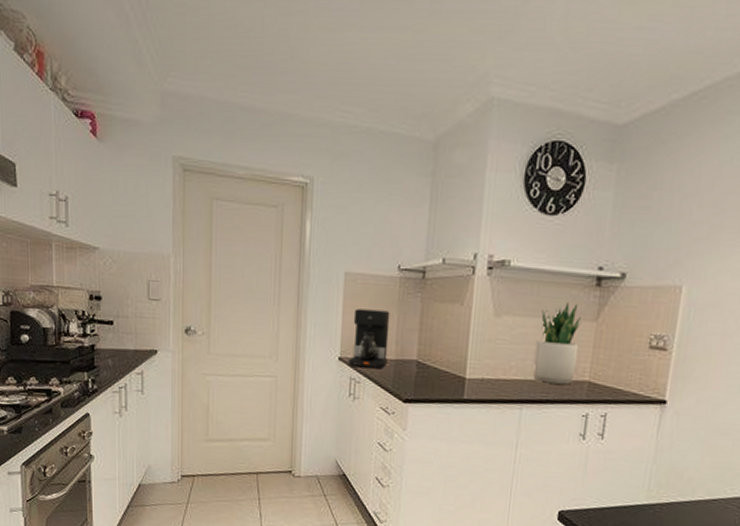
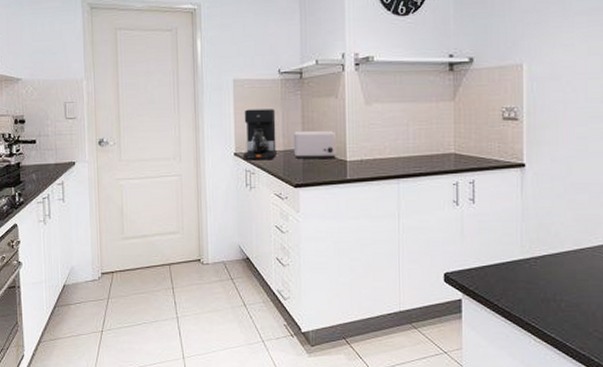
toaster: none [406,338,459,375] -> present [293,130,338,159]
planter: present [533,301,582,385] -> none [403,86,442,158]

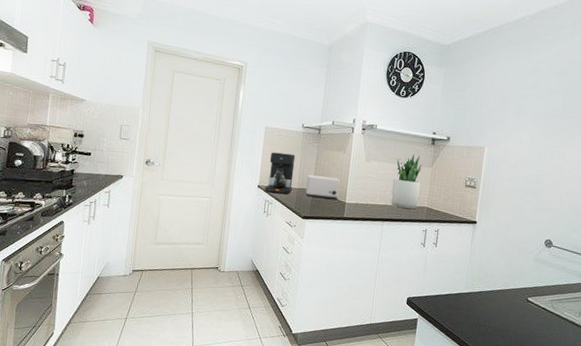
planter: none [403,86,442,158] -> present [391,153,423,209]

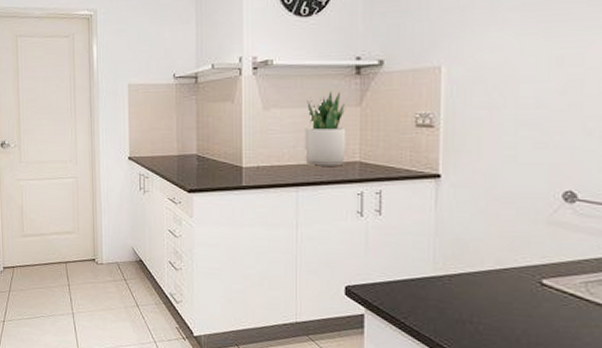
coffee maker: present [265,152,296,195] -> none [138,113,171,165]
toaster: present [305,174,342,200] -> none [187,135,234,165]

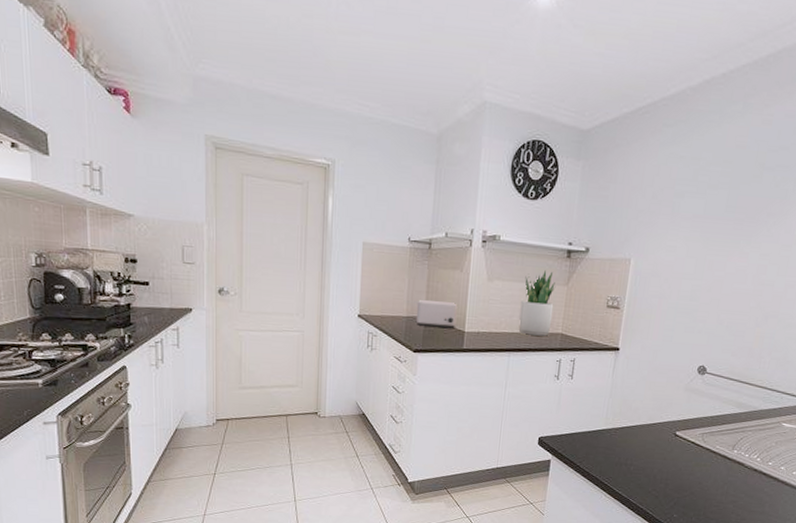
toaster: none [187,135,234,165] -> present [415,299,459,329]

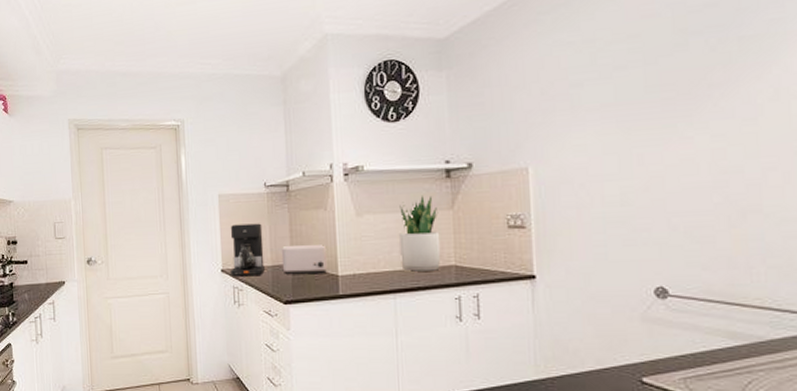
coffee maker: none [367,273,402,325] -> present [230,223,265,276]

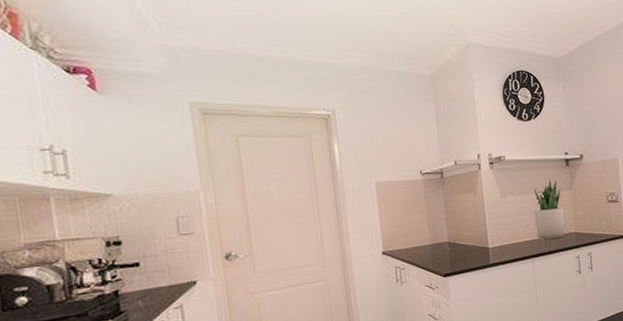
coffee maker: present [230,223,265,276] -> none [389,207,425,257]
toaster: present [281,243,329,274] -> none [438,222,480,251]

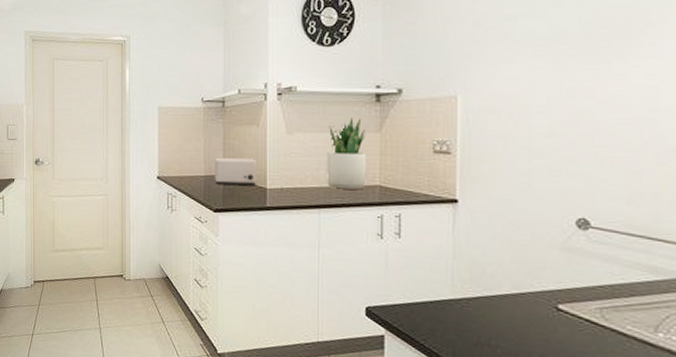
toaster: none [438,222,480,251] -> present [214,157,259,186]

